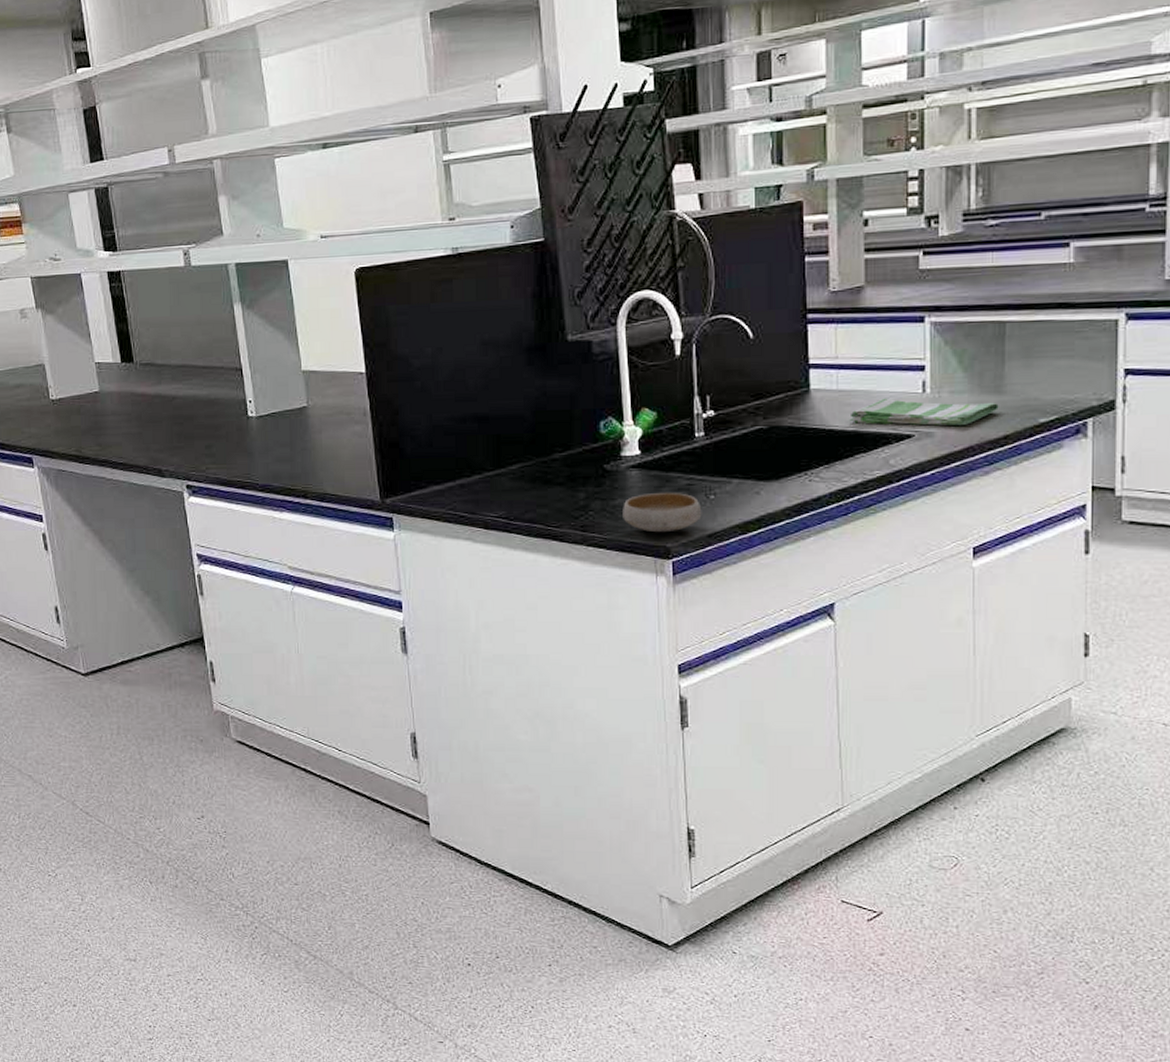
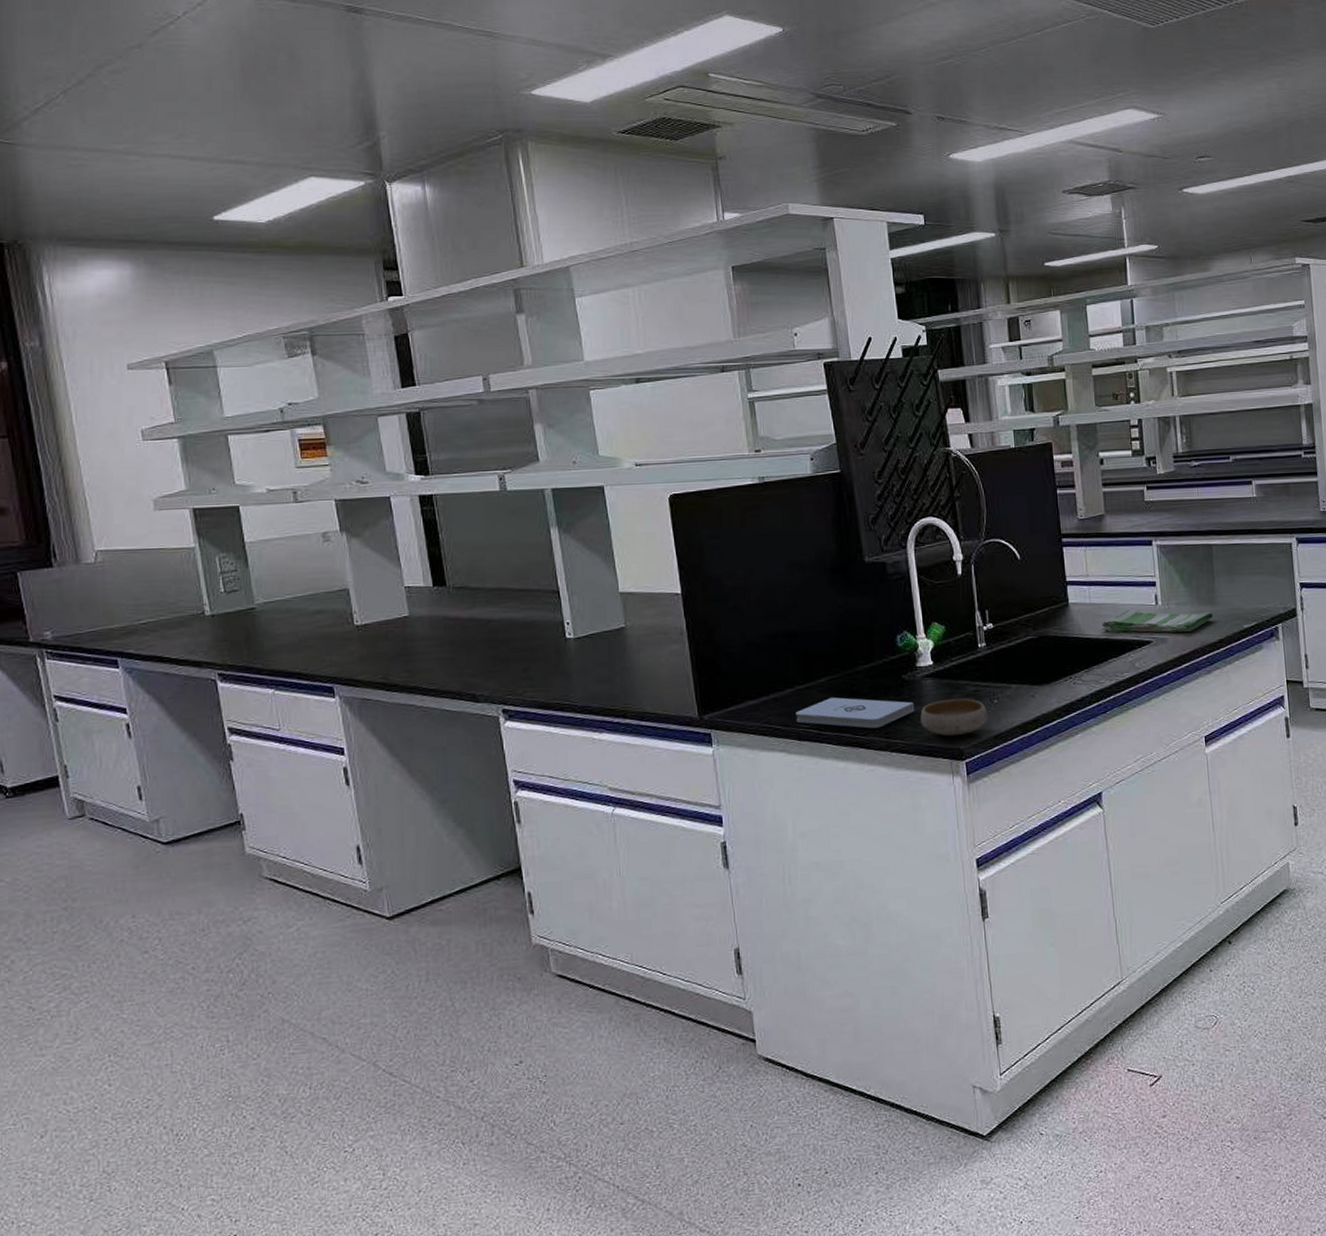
notepad: none [483,486,617,520] -> present [796,697,915,729]

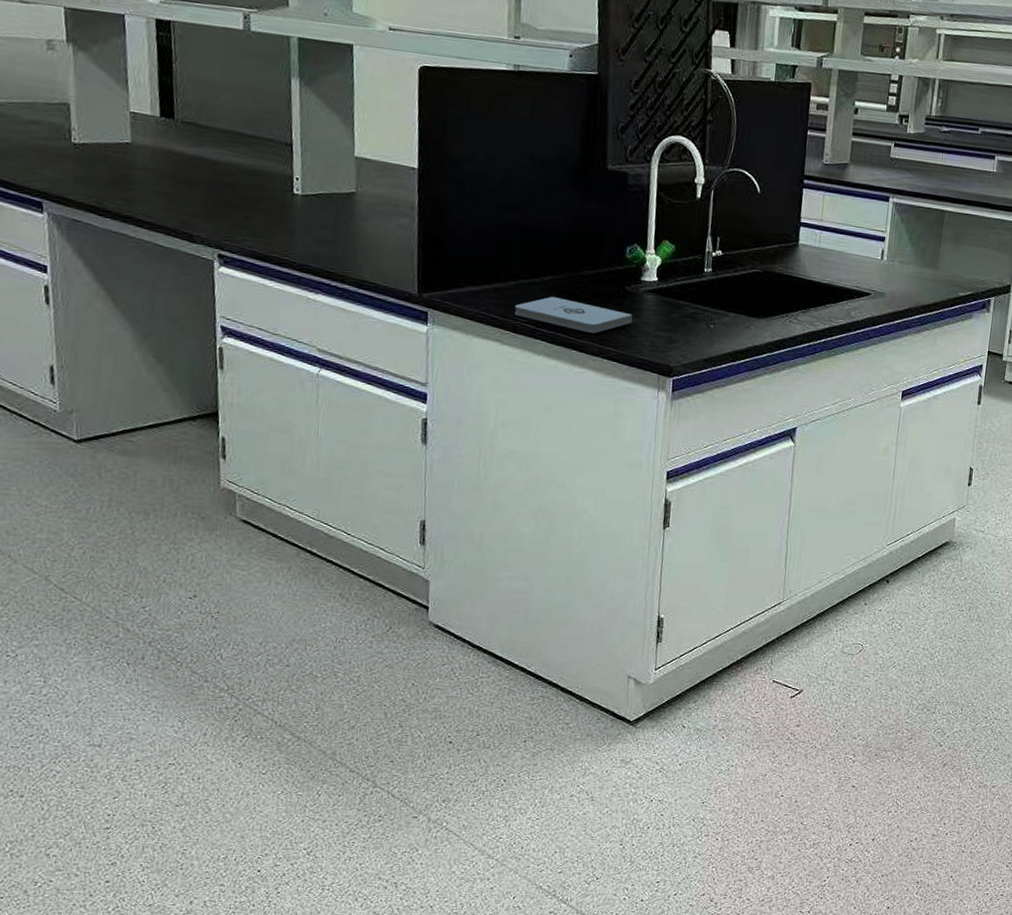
bowl: present [920,698,988,736] -> none [636,316,702,353]
dish towel: present [1101,609,1213,633] -> none [825,259,933,291]

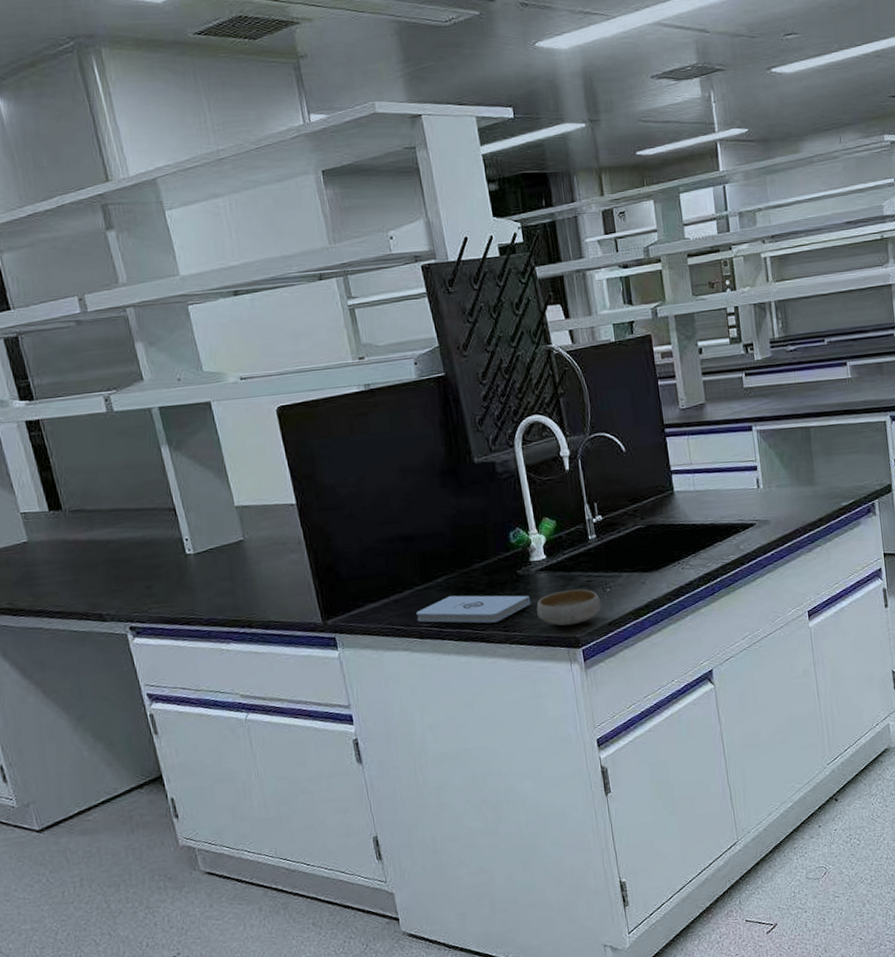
bowl: none [636,316,702,353] -> present [536,589,602,626]

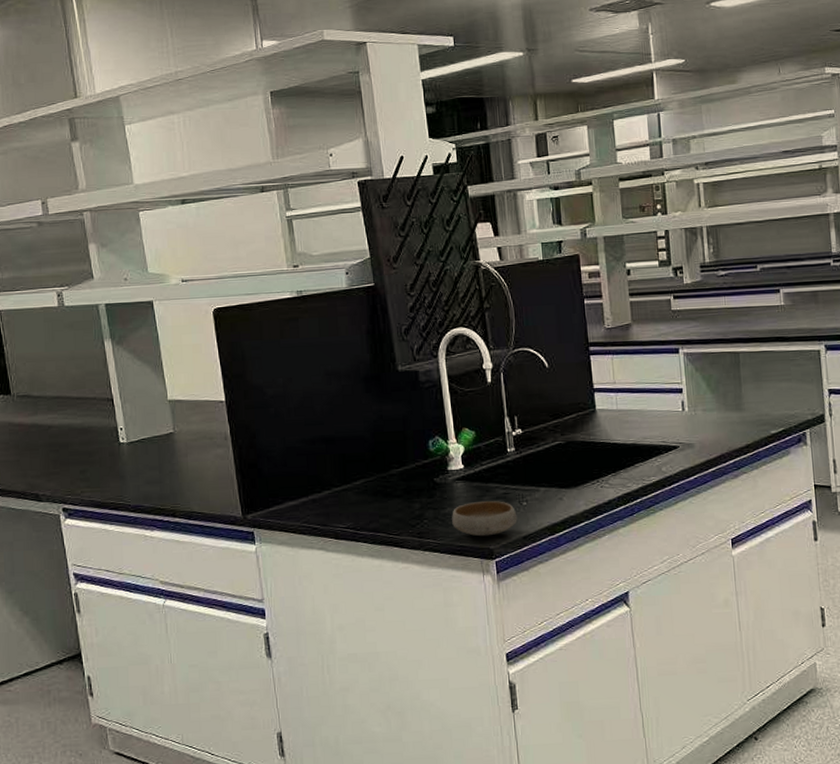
notepad: present [416,595,531,624] -> none [333,499,447,529]

